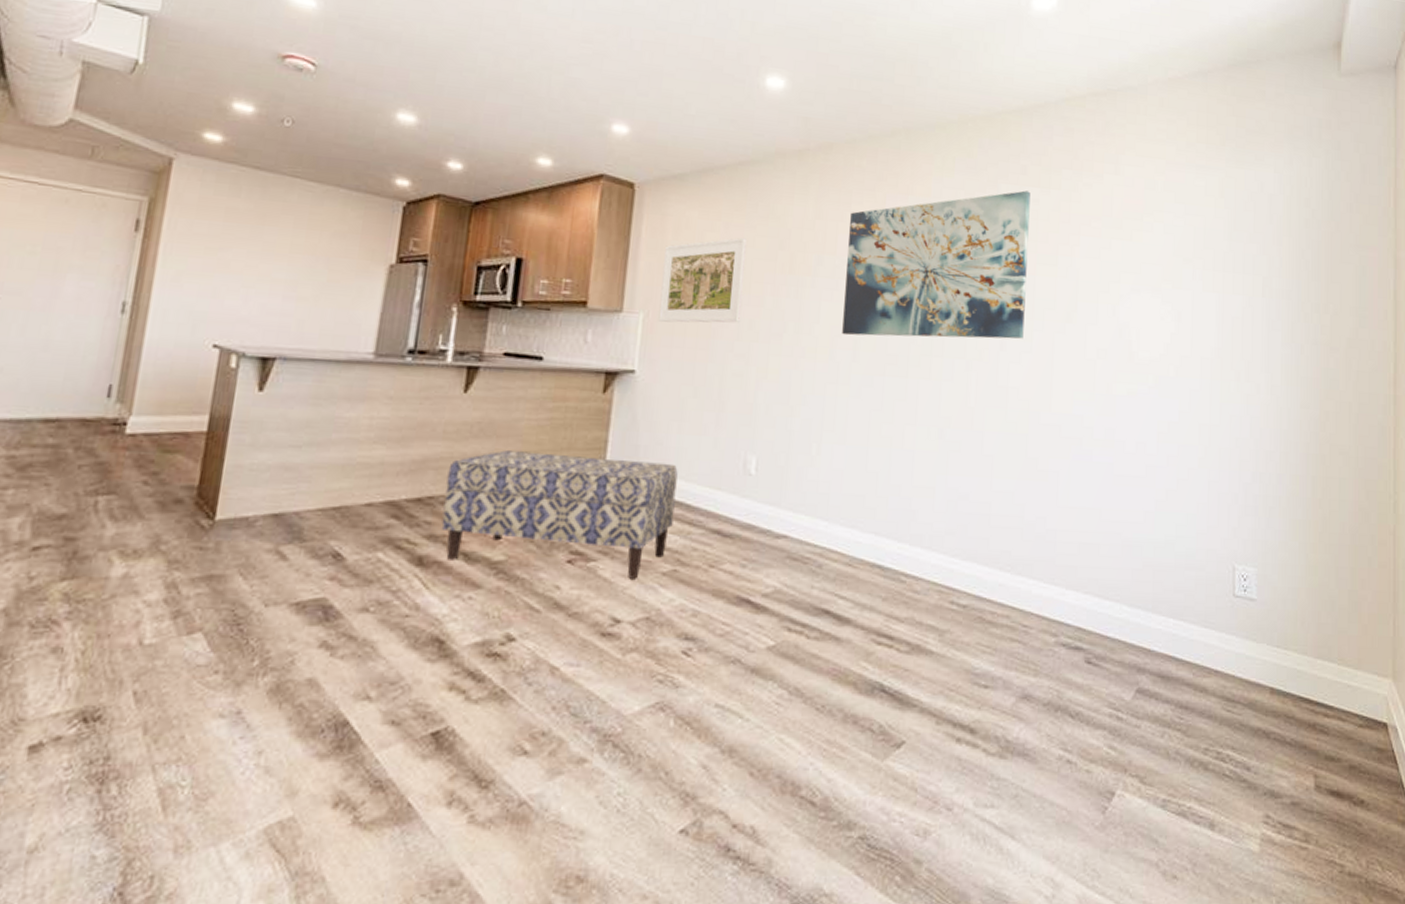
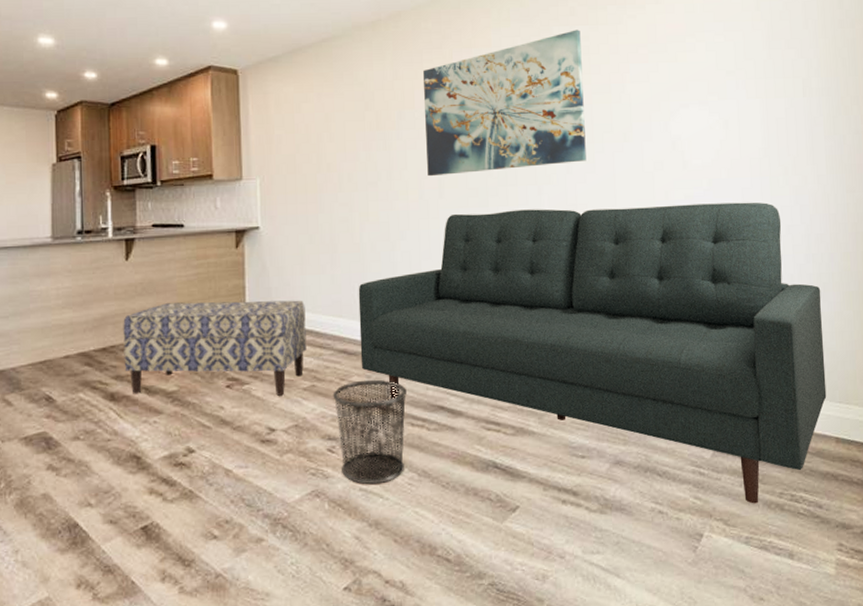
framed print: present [658,237,747,323] -> none [270,103,341,184]
waste bin: none [696,569,787,701] -> present [333,379,406,485]
sofa: none [736,382,1266,760] -> present [358,202,827,504]

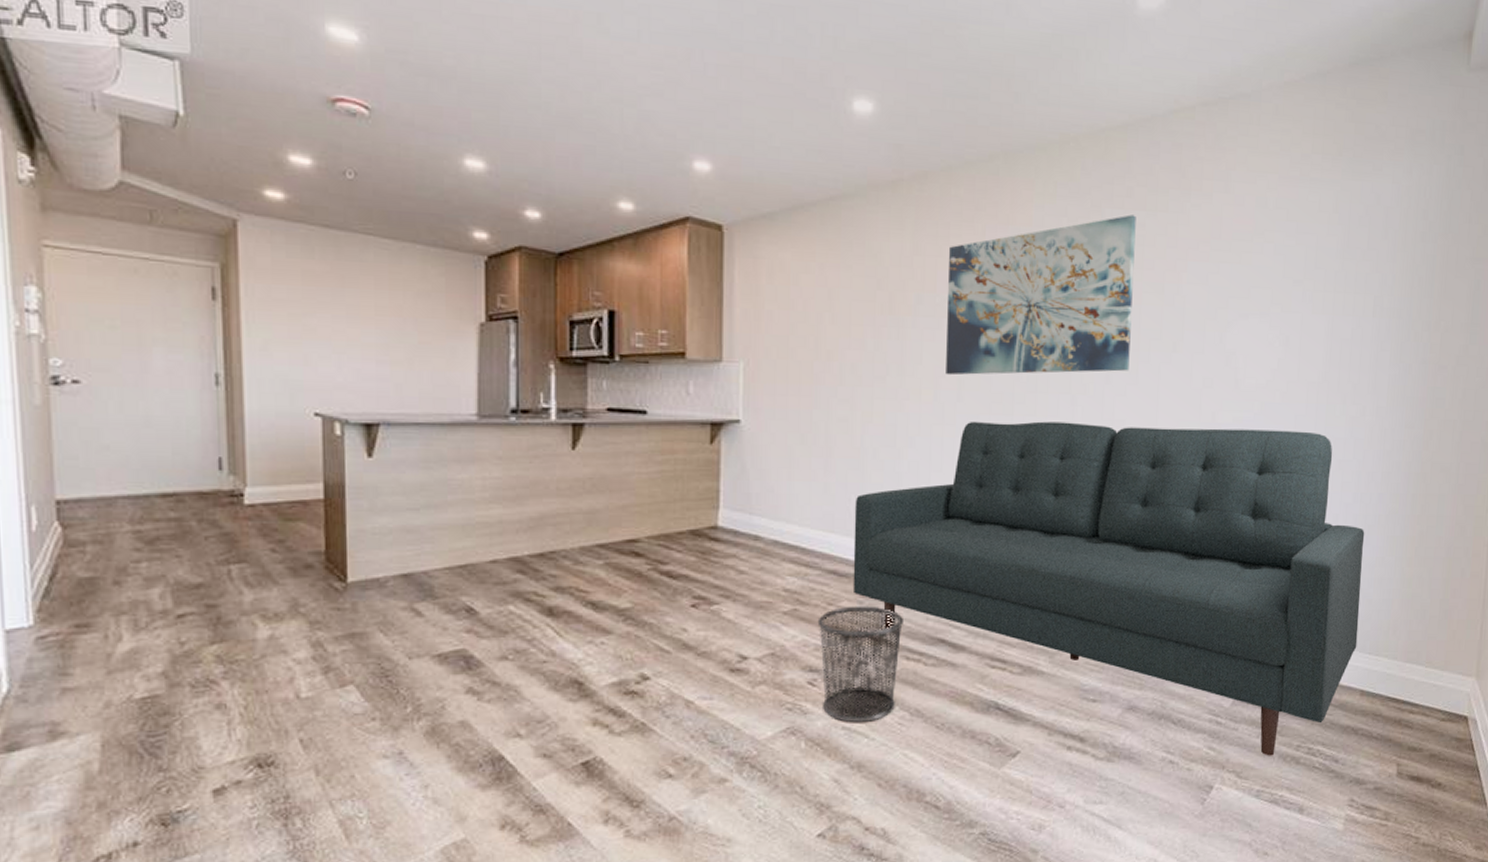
bench: present [123,300,307,396] -> none [566,504,791,619]

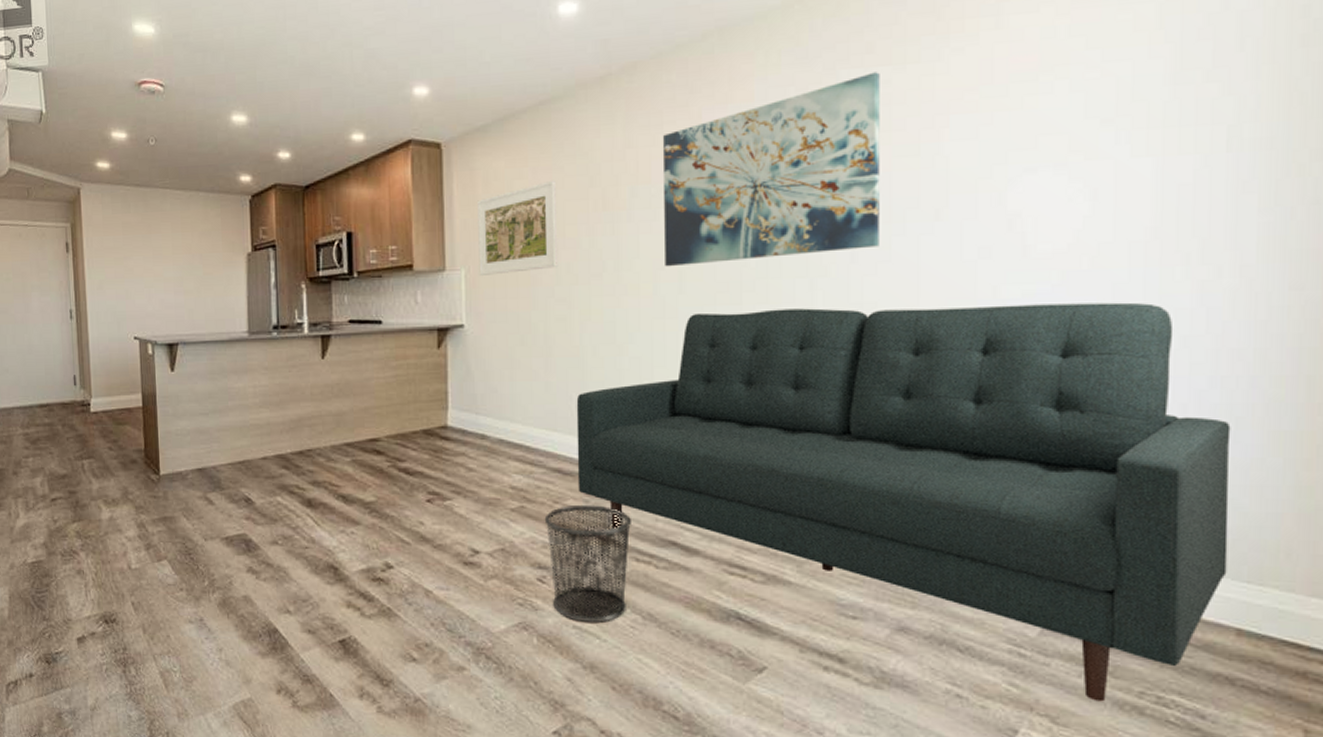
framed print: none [759,278,843,370] -> present [477,179,559,275]

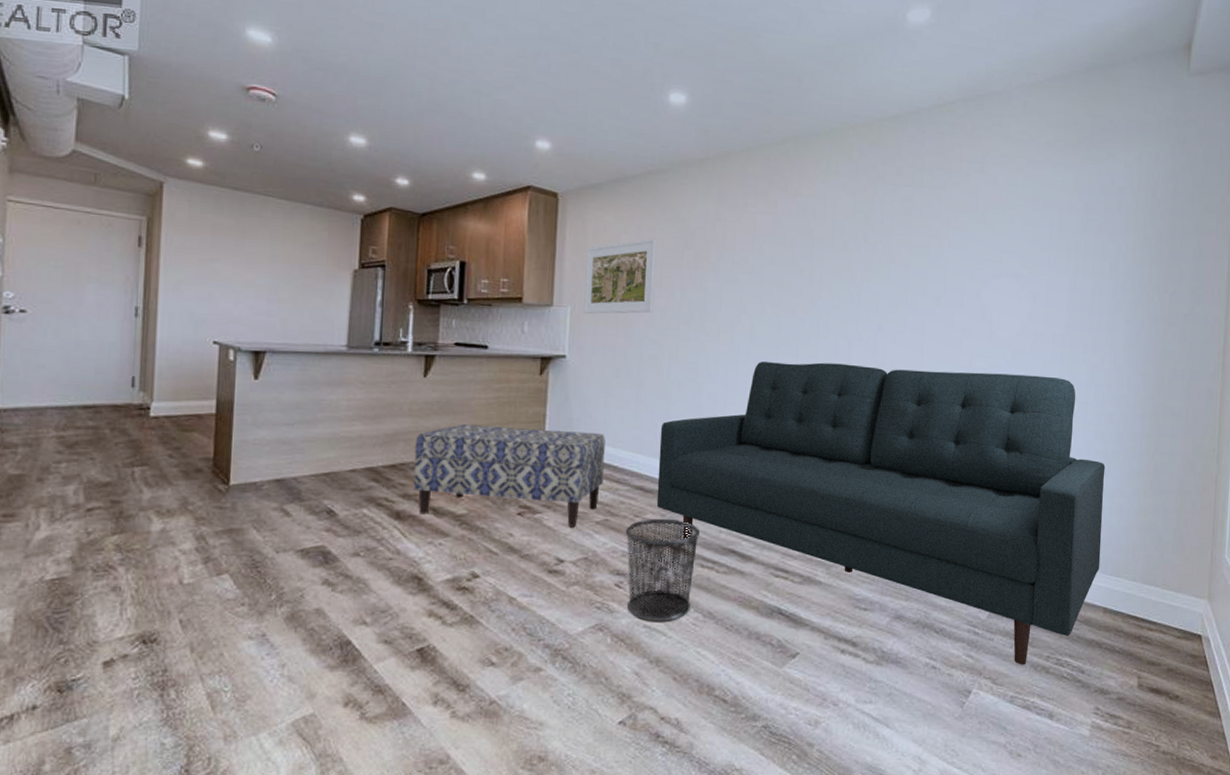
bench: none [319,407,515,515] -> present [413,424,606,527]
wall art: present [662,72,880,267] -> none [741,190,905,322]

